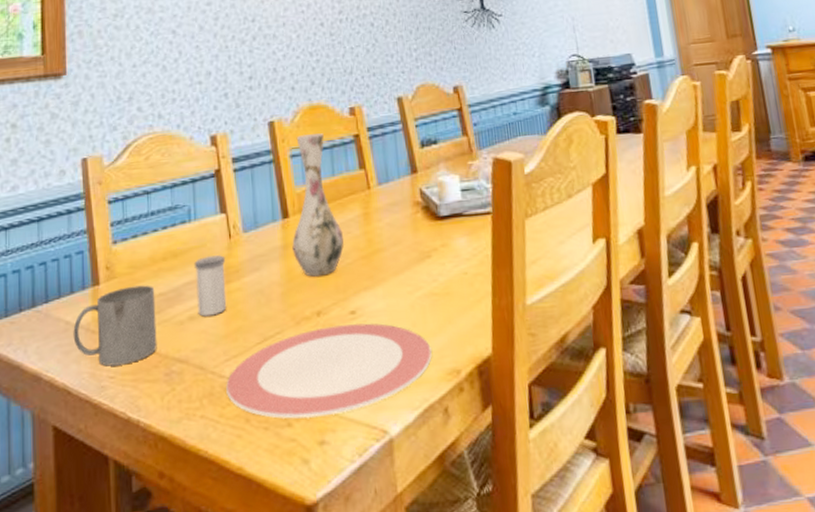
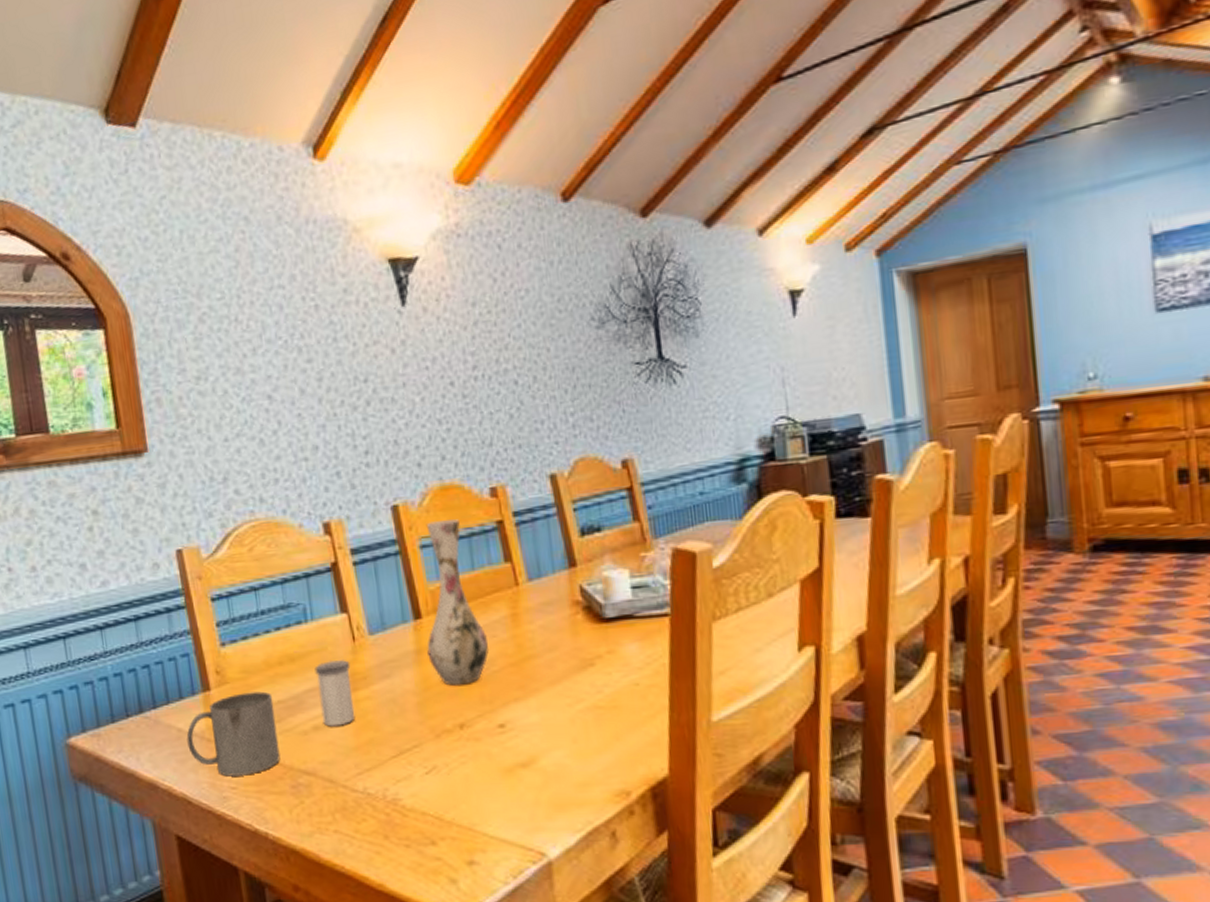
plate: present [226,323,432,419] -> none [360,738,596,837]

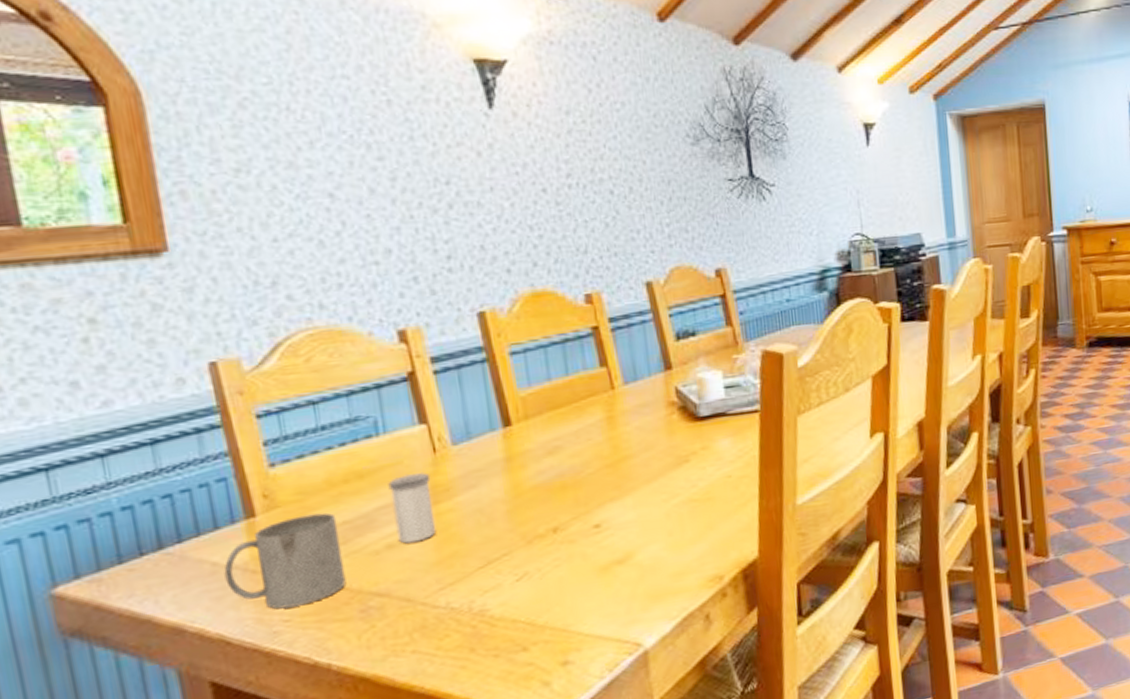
vase: present [426,519,489,686] -> none [516,325,583,491]

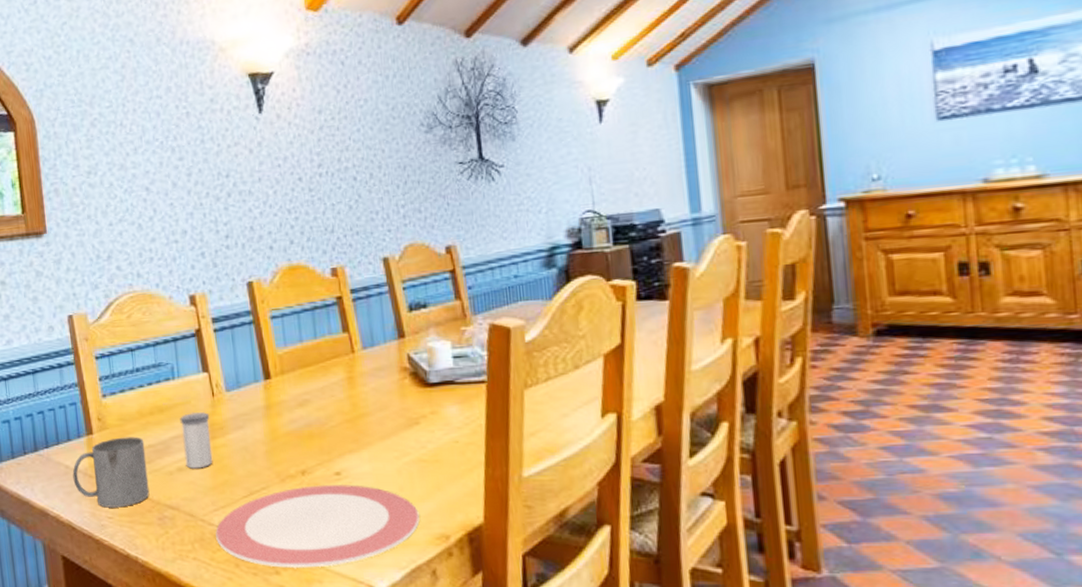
plate: none [442,535,691,645] -> present [215,485,420,568]

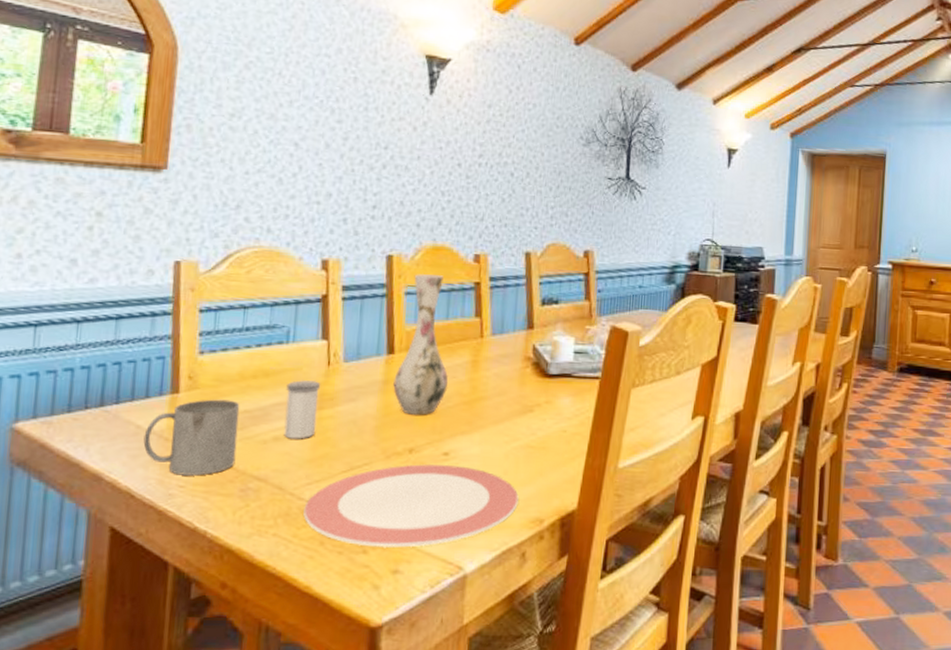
vase: none [275,295,328,437] -> present [393,274,448,415]

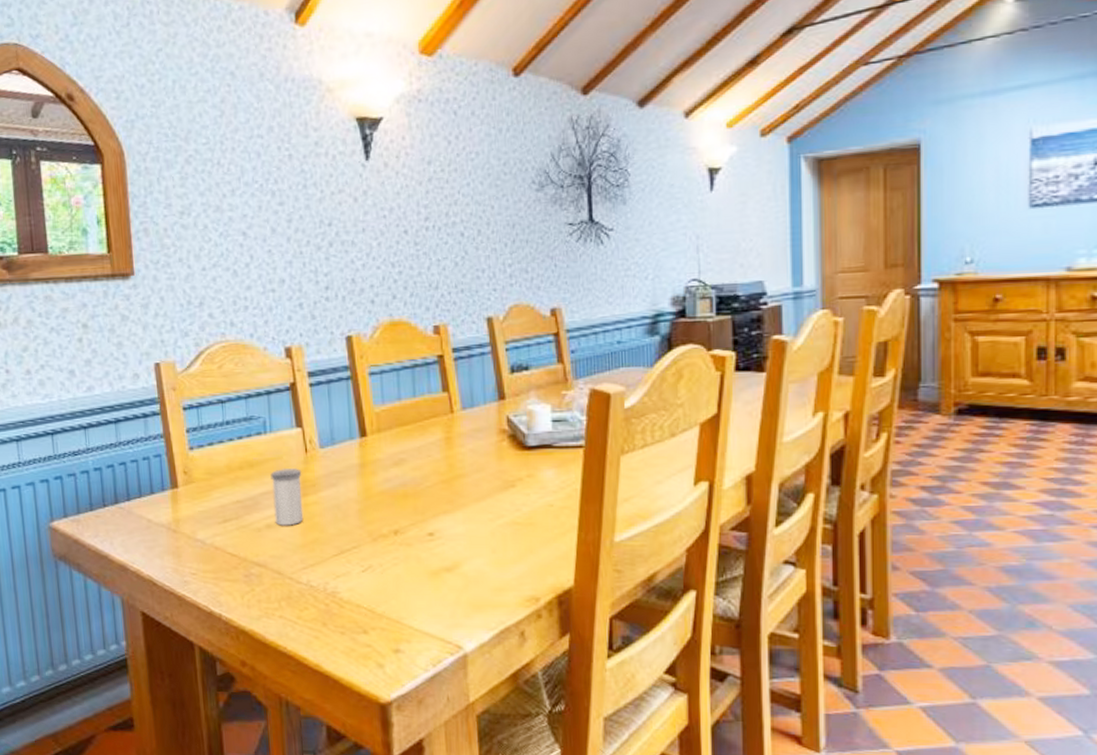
mug: present [143,399,240,476] -> none [155,491,236,564]
plate: present [303,464,519,548] -> none [303,545,511,628]
vase: present [393,274,448,415] -> none [370,351,423,497]

